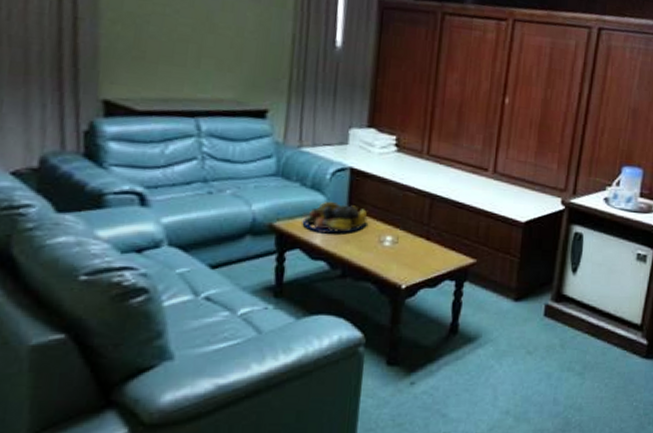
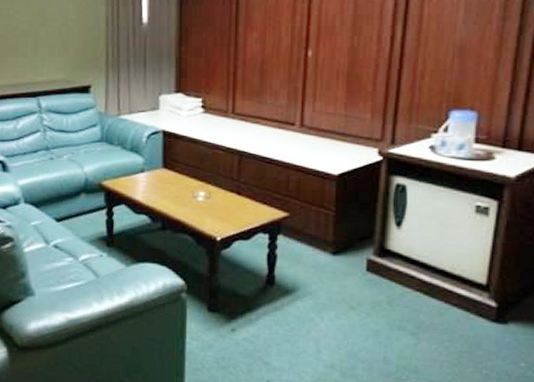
fruit bowl: present [302,201,368,233] -> none [125,161,181,190]

